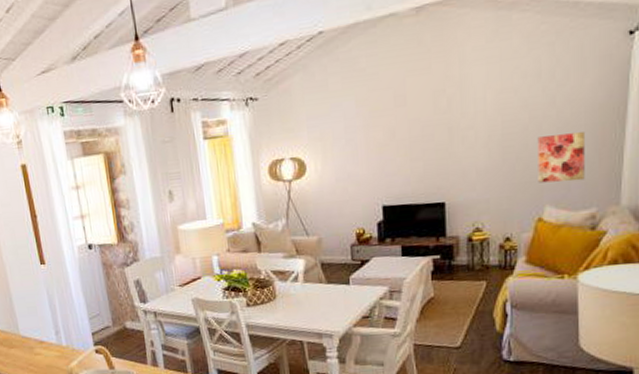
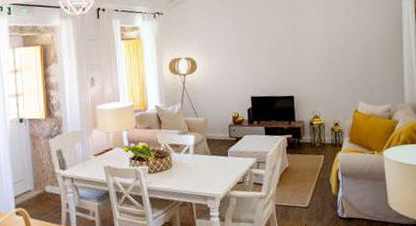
wall art: present [537,132,585,183] -> none [351,52,382,85]

